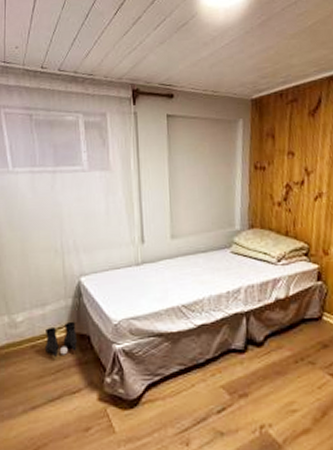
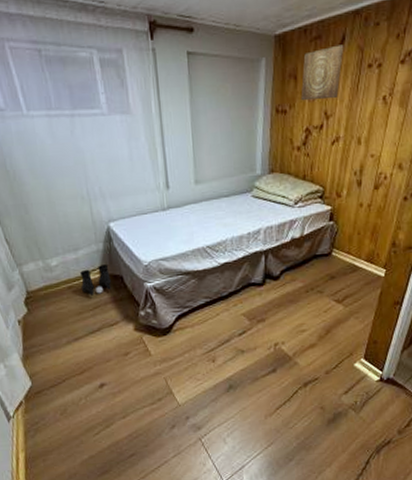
wall art: none [279,106,321,158] -> present [300,44,344,101]

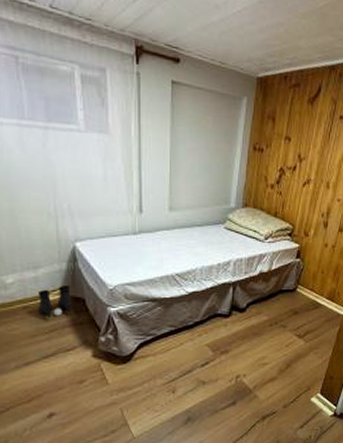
wall art: present [300,44,344,101] -> none [277,94,320,144]

